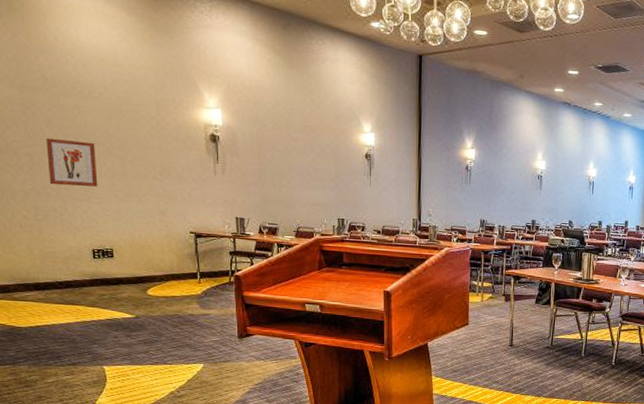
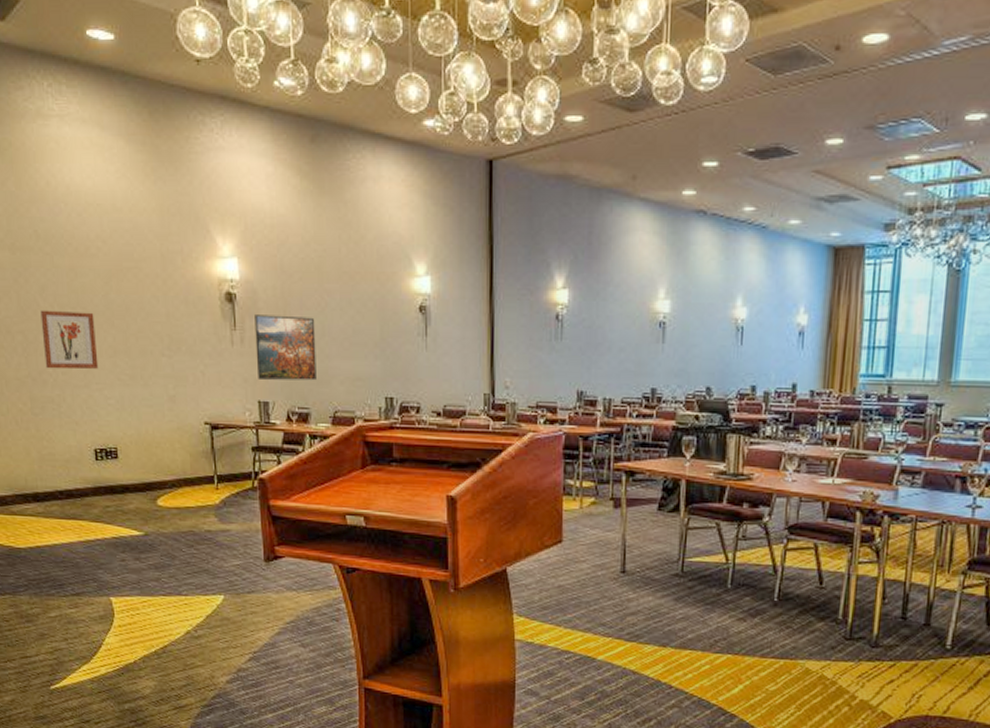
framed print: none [234,153,284,204] -> present [255,315,316,381]

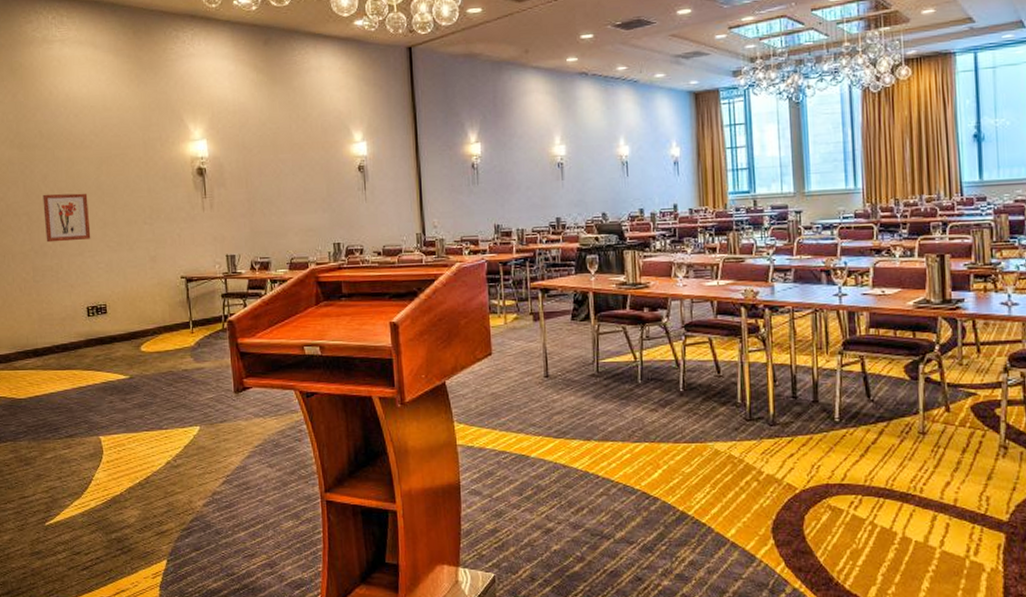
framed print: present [255,315,316,381] -> none [222,182,275,237]

